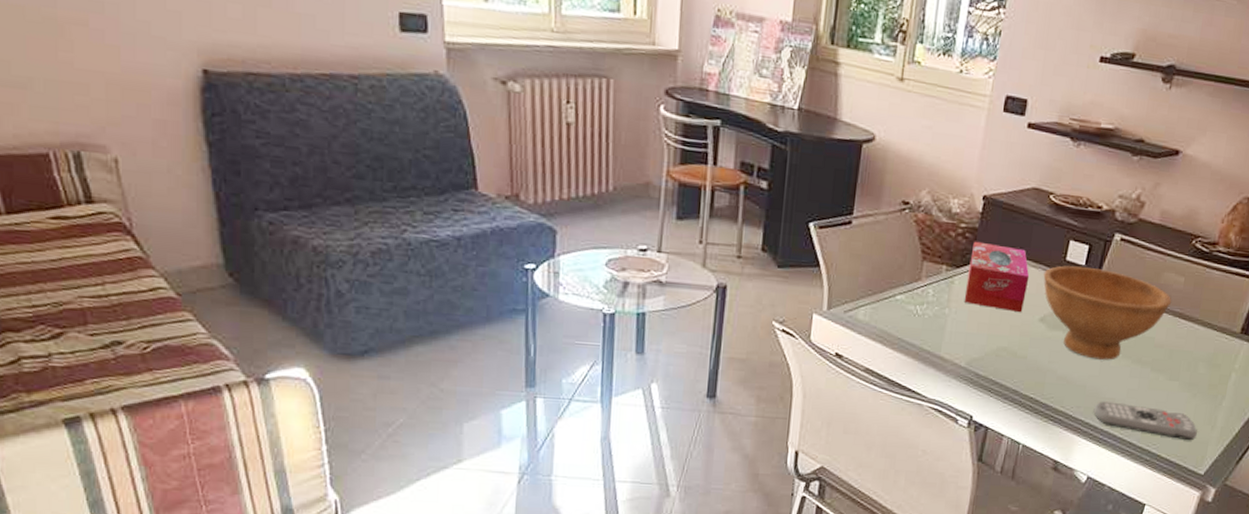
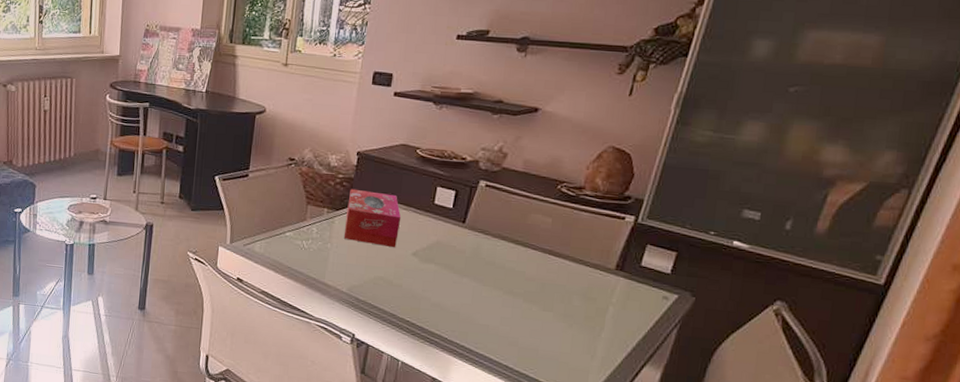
bowl: present [1043,265,1172,360] -> none [414,208,541,291]
remote control: present [1093,401,1197,441] -> none [468,327,576,368]

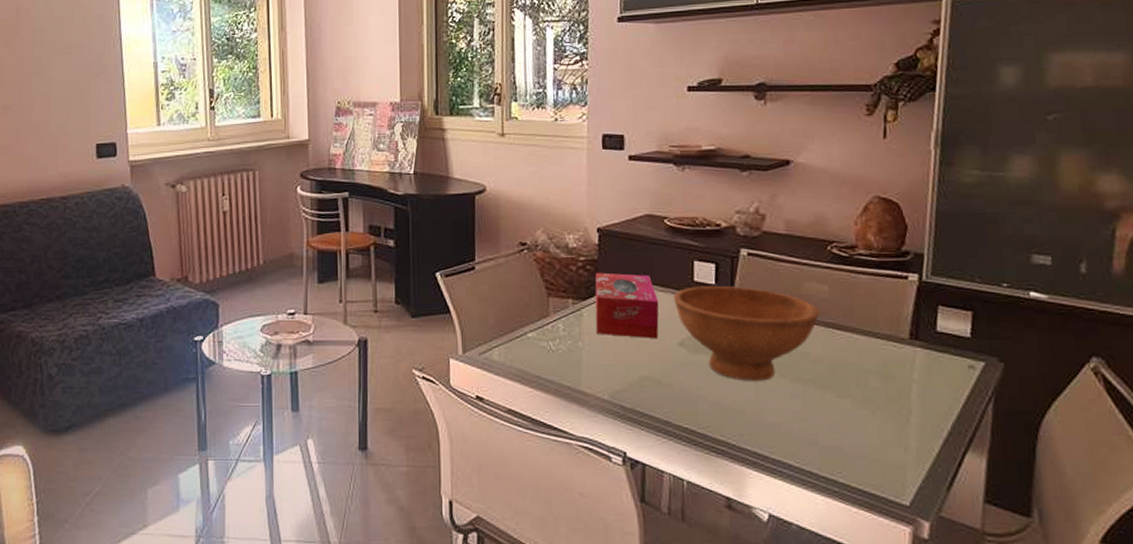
bowl: none [414,208,541,291] -> present [673,286,820,381]

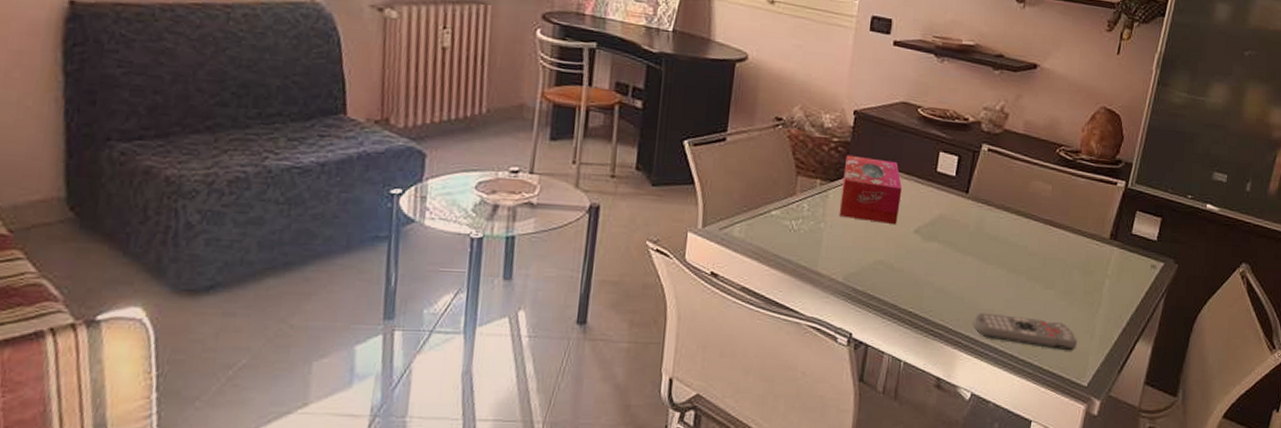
bowl: present [673,286,820,381] -> none [916,177,1042,270]
remote control: none [758,427,889,466] -> present [973,313,1077,351]

